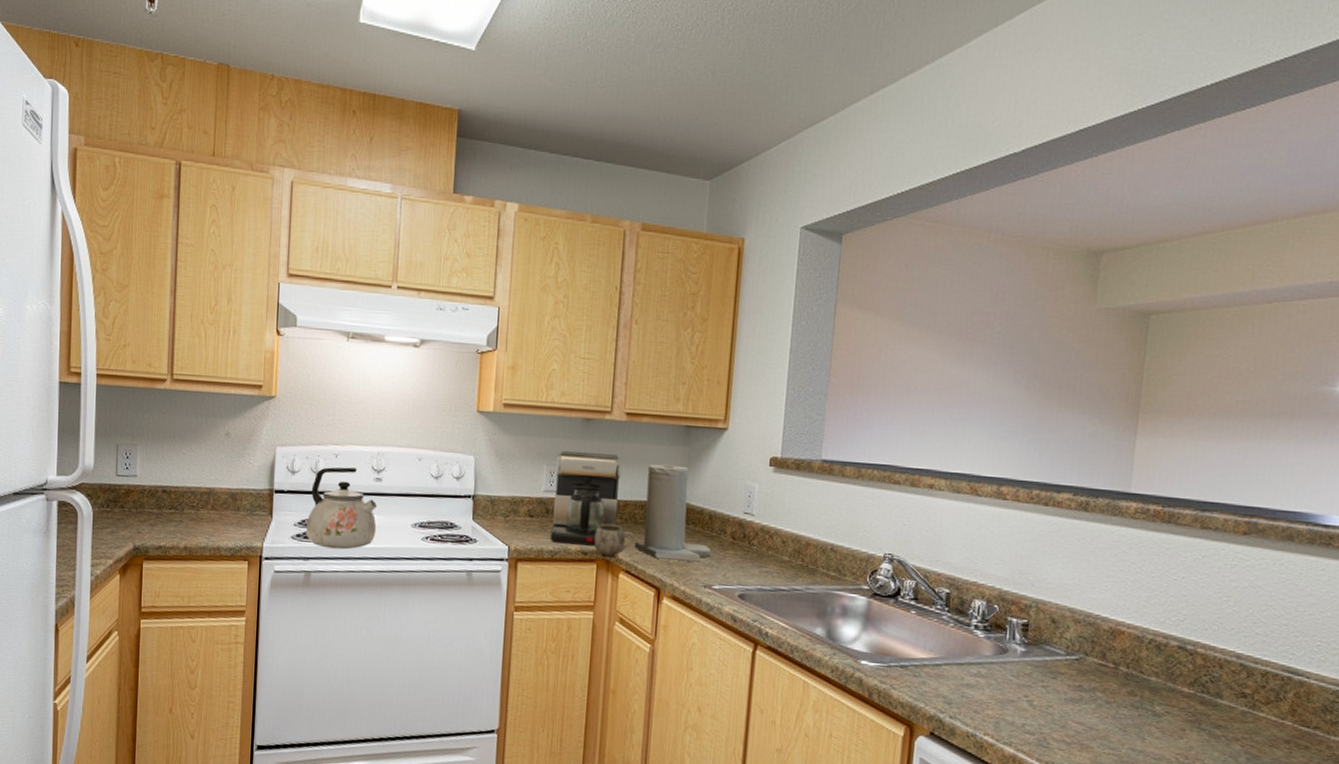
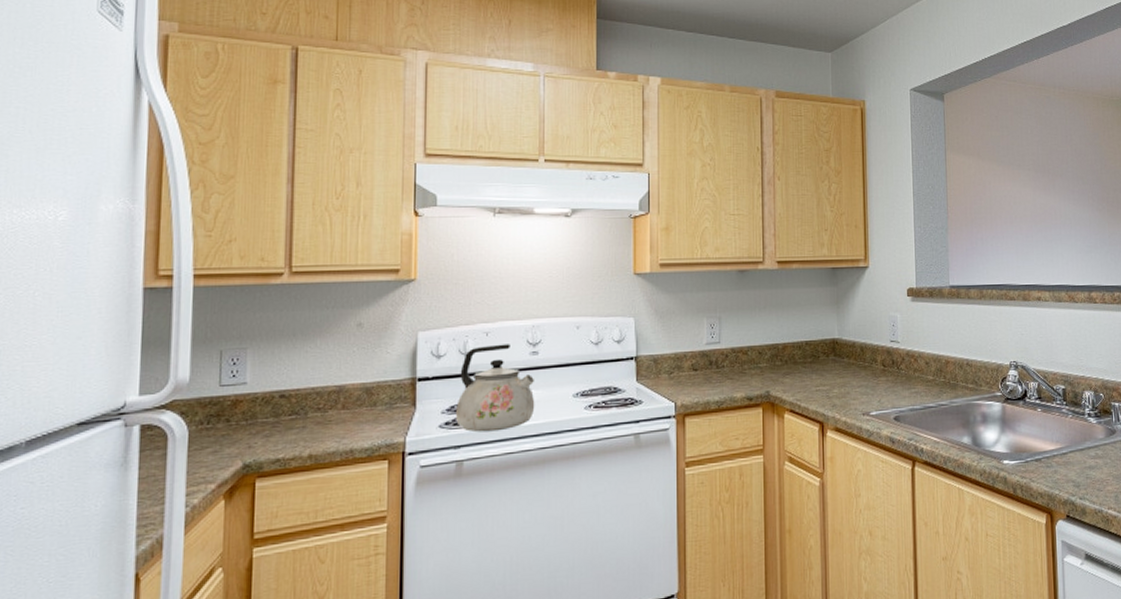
coffee maker: present [550,450,622,545] -> none [715,300,778,393]
mug: present [594,523,636,558] -> none [758,367,797,400]
paper towel: present [634,464,712,562] -> none [796,305,866,394]

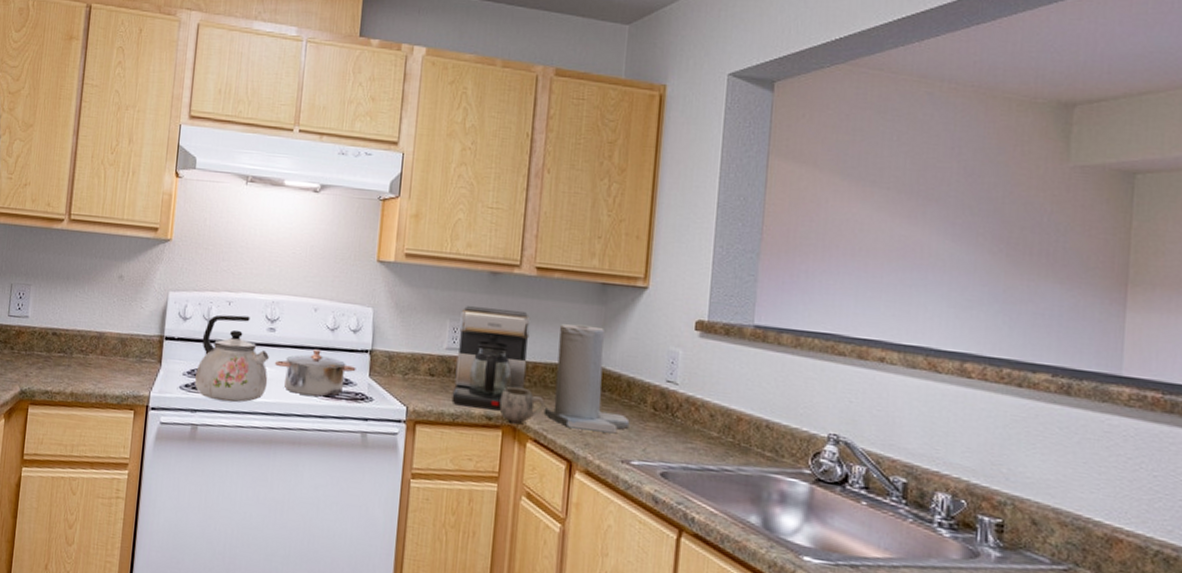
cooking pot: none [540,365,623,410] -> present [274,349,356,397]
coffee maker: none [715,300,778,393] -> present [451,305,531,409]
mug: none [758,367,797,400] -> present [499,386,546,424]
paper towel: none [796,305,866,394] -> present [543,323,630,434]

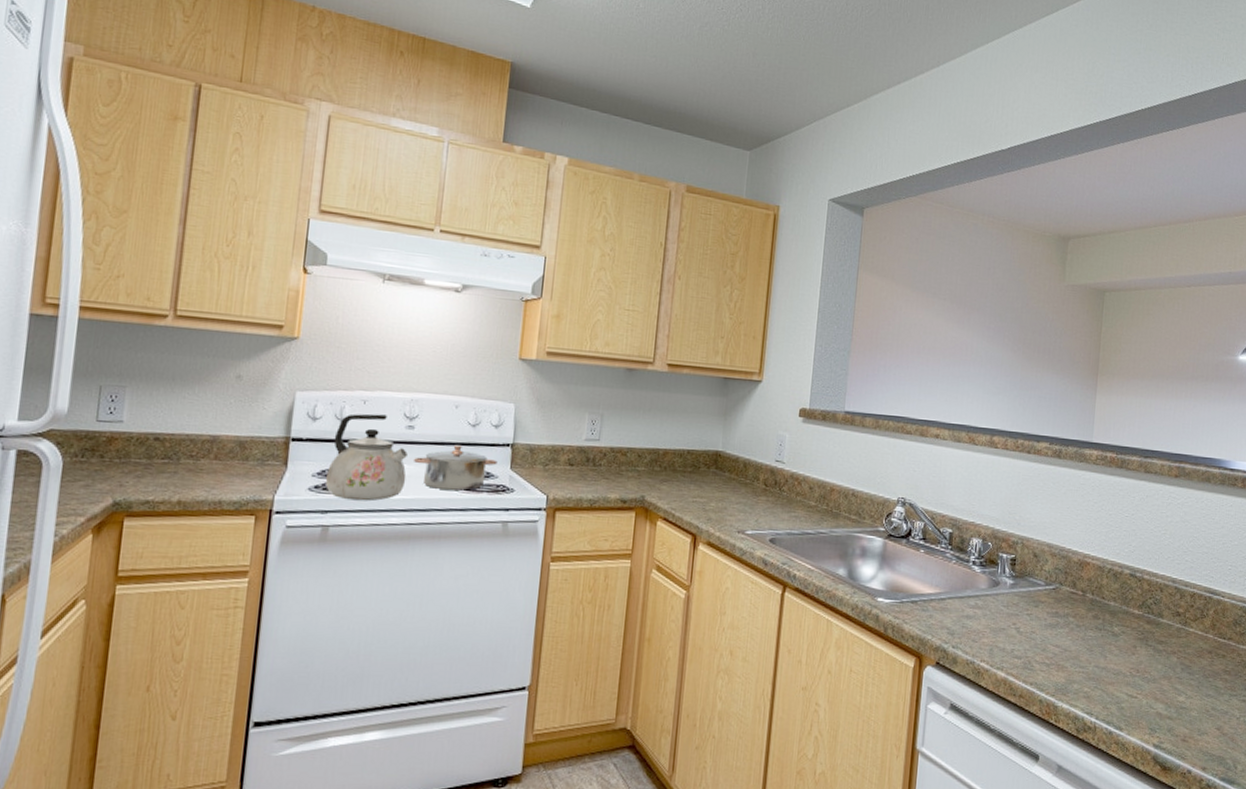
coffee maker: present [451,305,531,409] -> none [589,399,662,493]
mug: present [499,386,546,424] -> none [633,471,674,505]
paper towel: present [543,323,630,434] -> none [672,413,745,509]

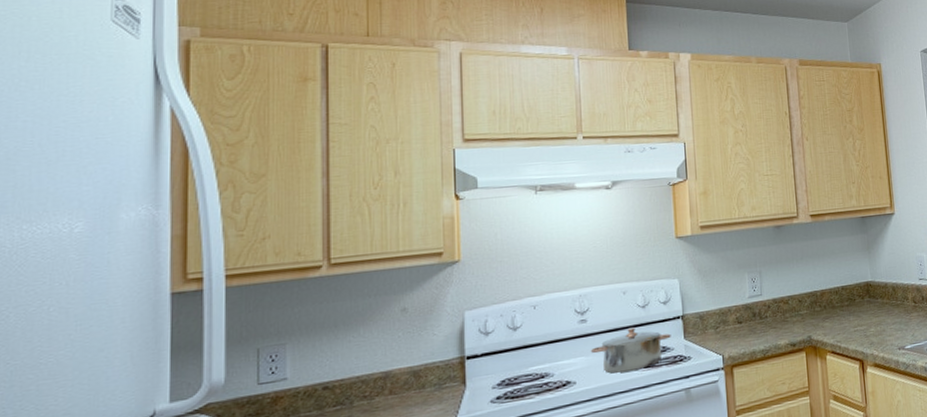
kettle: present [326,413,408,502] -> none [507,315,586,404]

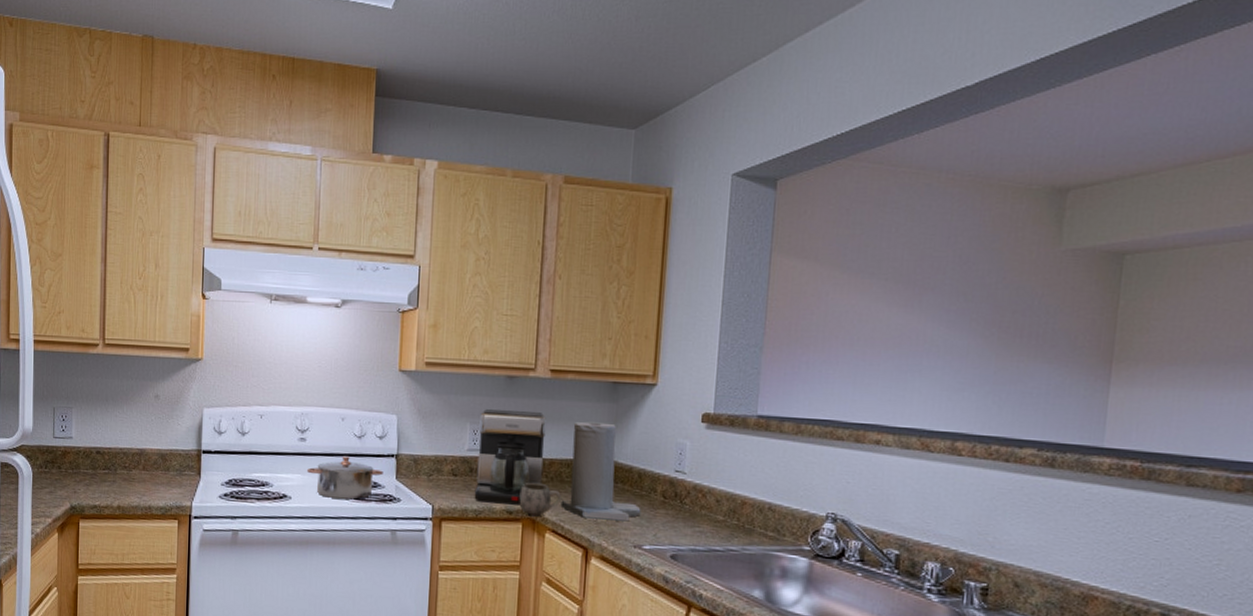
coffee maker: none [756,251,818,341] -> present [474,408,546,504]
mug: none [799,312,836,344] -> present [519,482,562,517]
paper towel: none [835,251,900,335] -> present [560,421,641,522]

